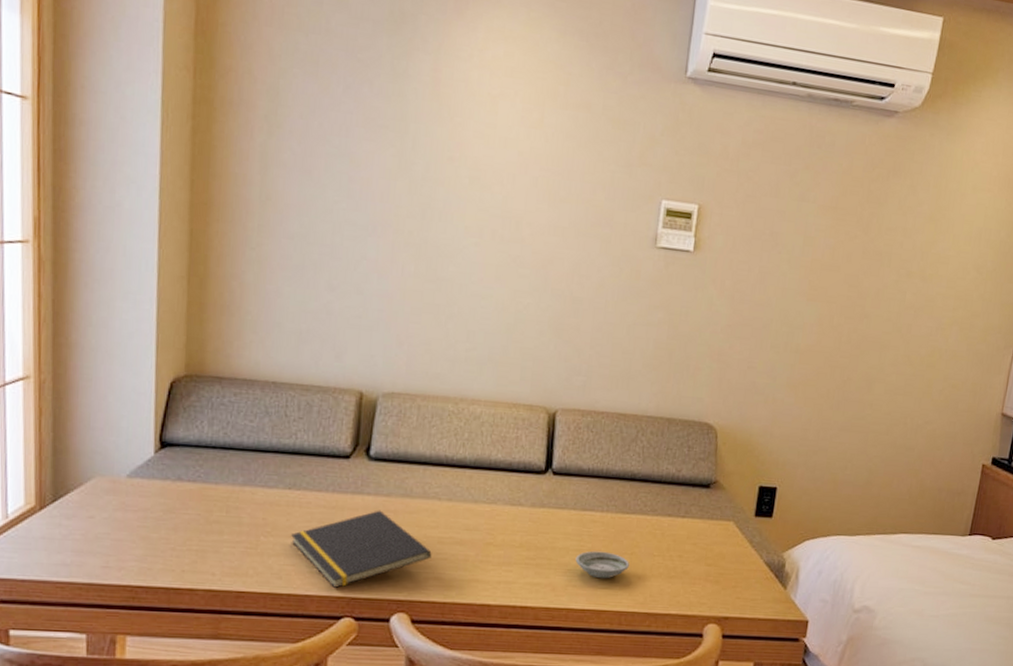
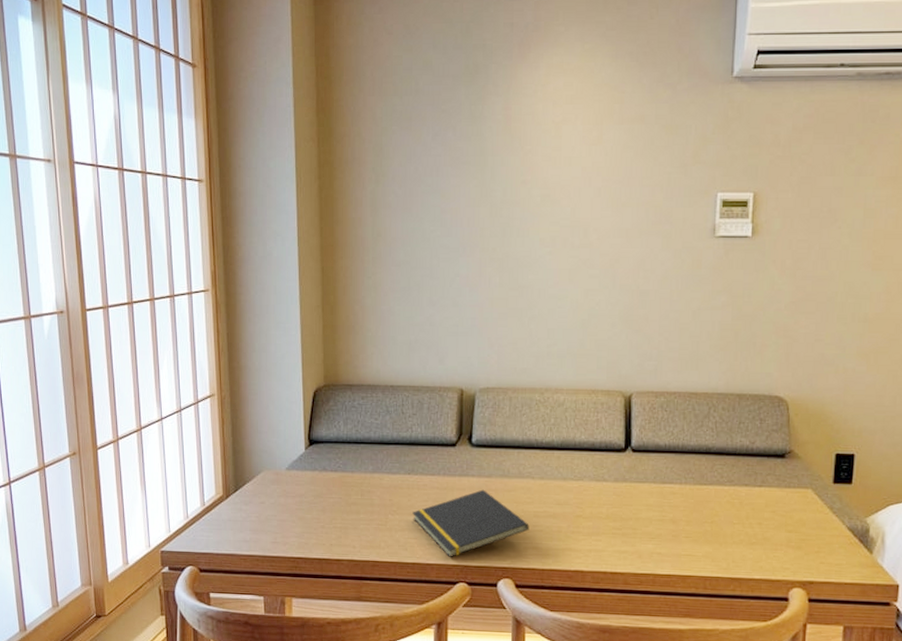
saucer: present [575,551,629,579] -> none [658,520,710,546]

